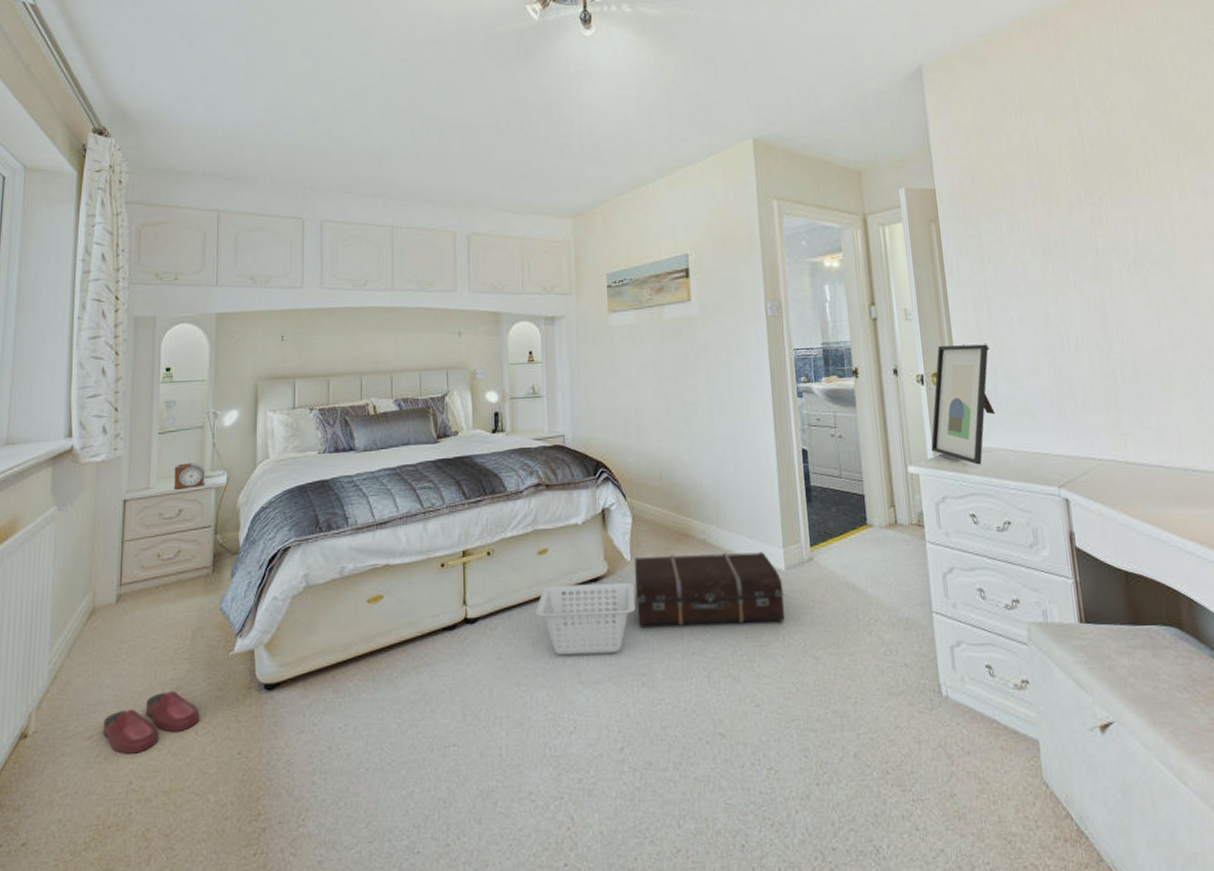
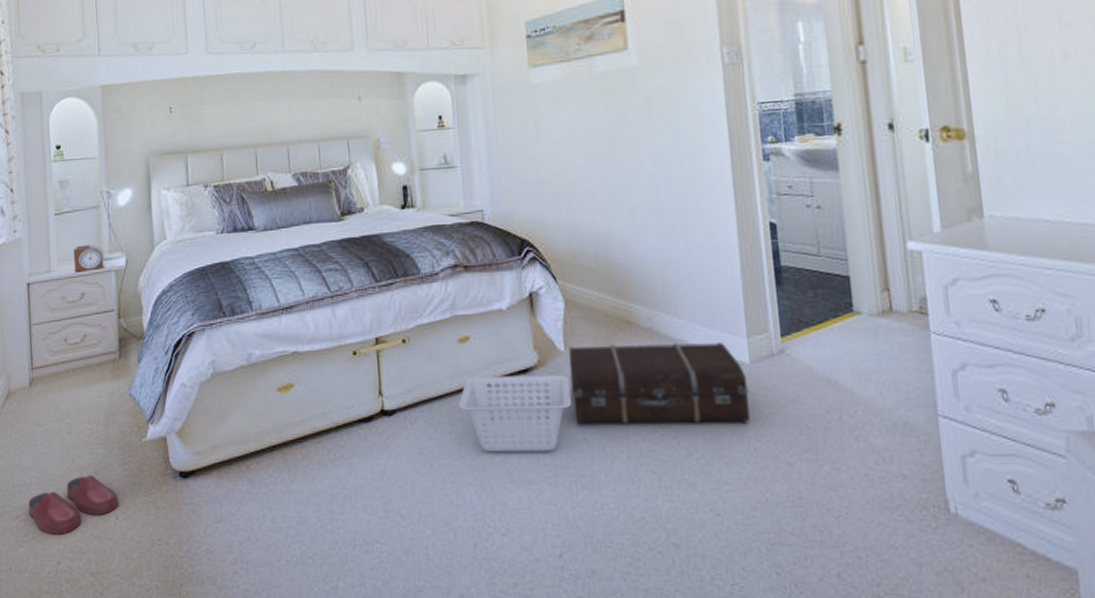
picture frame: present [931,343,995,465] -> none [938,86,1026,240]

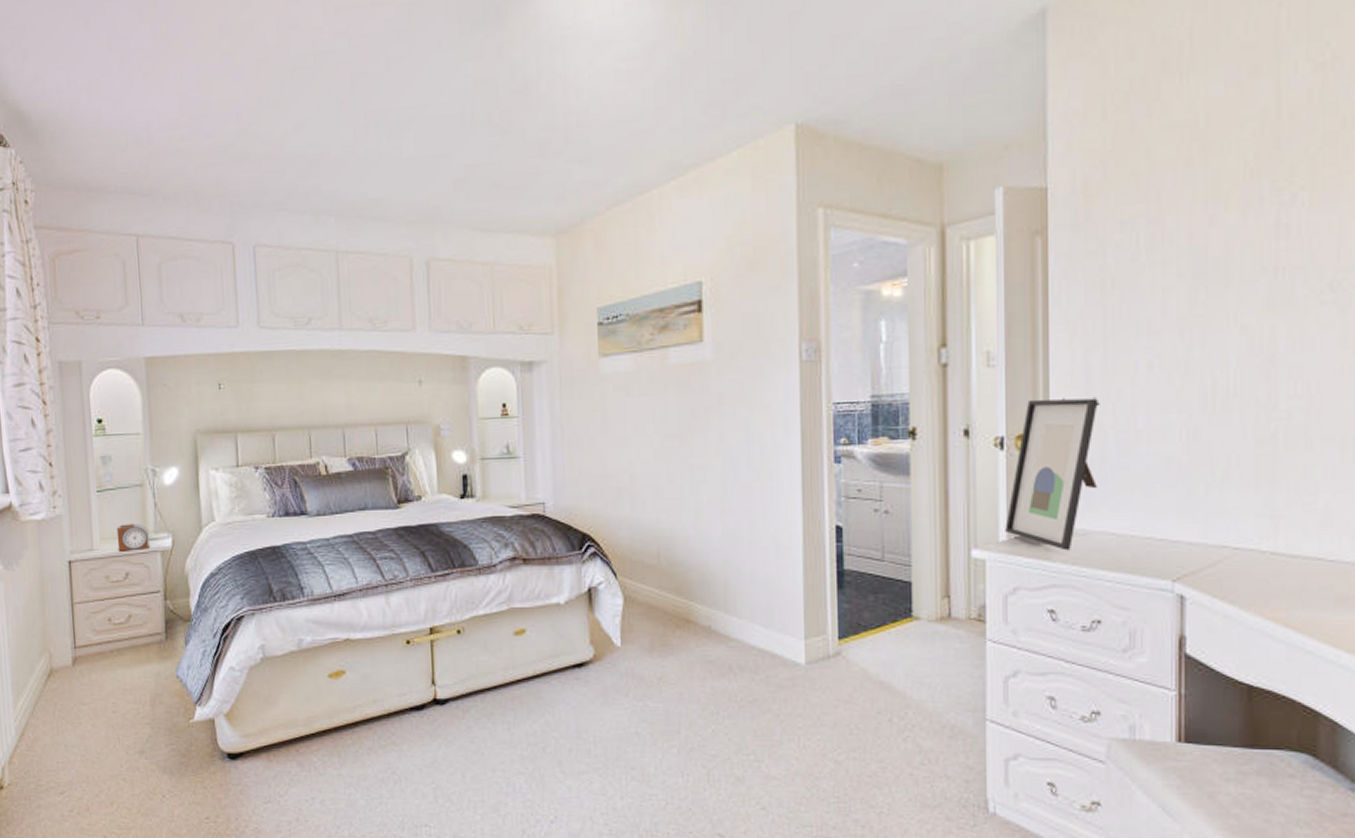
slippers: present [28,475,119,535] -> none [73,754,166,811]
laundry basket: present [458,374,572,452] -> none [512,669,626,744]
suitcase: present [569,342,750,424] -> none [625,642,802,720]
picture frame: none [938,86,1026,240] -> present [1005,396,1100,551]

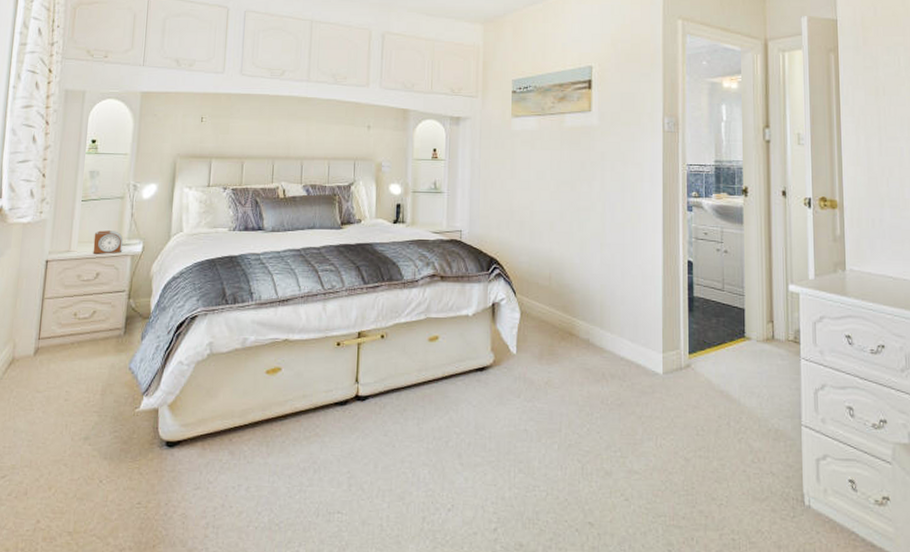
picture frame: present [1005,396,1100,551] -> none [813,171,878,289]

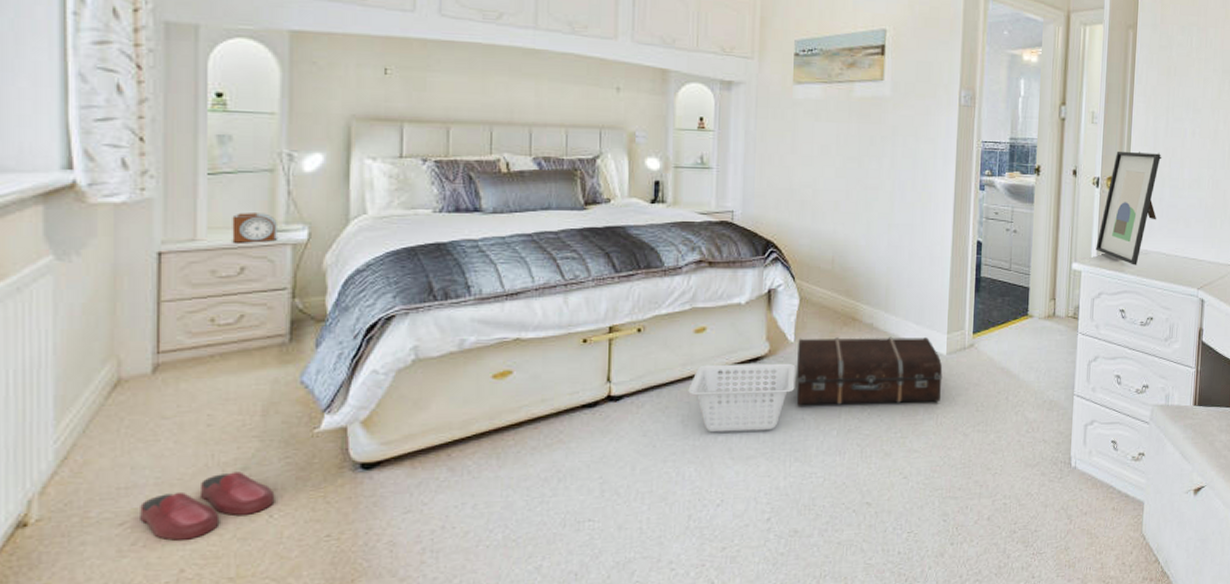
slippers: none [15,440,105,495] -> present [140,471,275,541]
laundry basket: none [423,371,518,439] -> present [688,363,796,433]
suitcase: none [518,350,660,422] -> present [796,337,943,406]
picture frame: none [813,171,878,289] -> present [1096,151,1162,265]

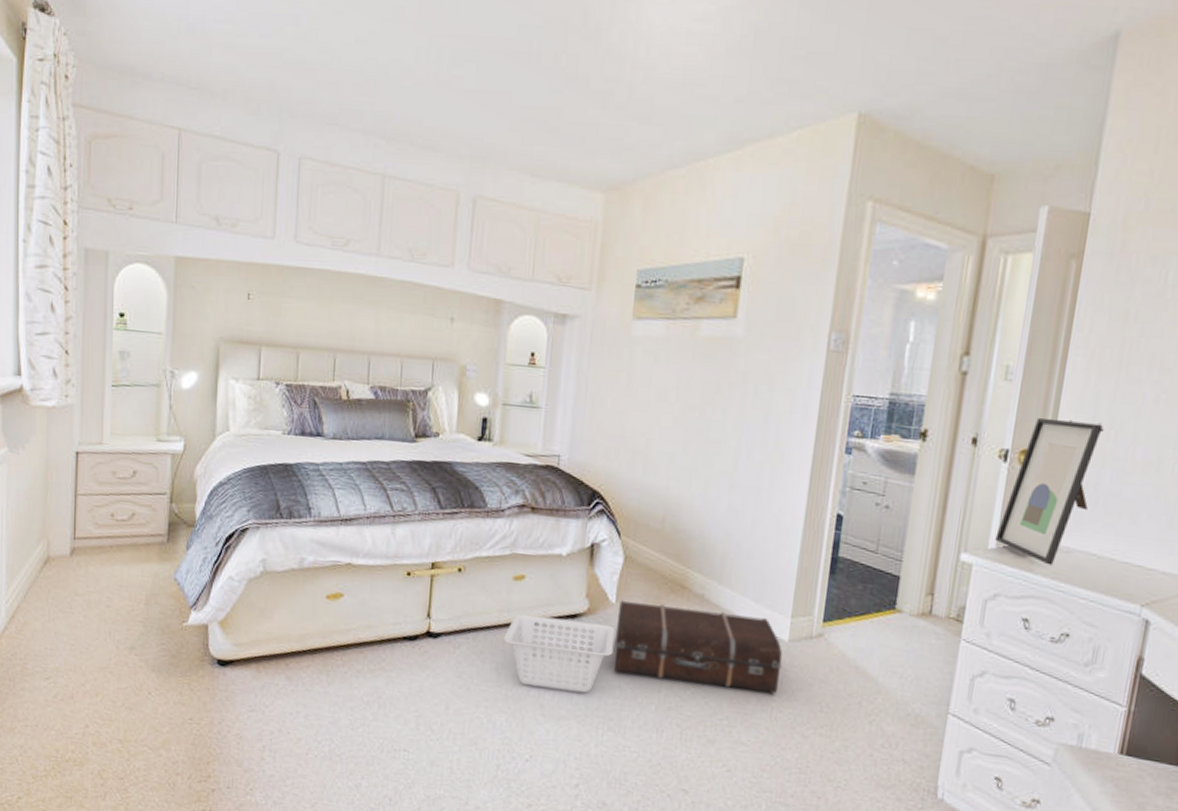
slippers: present [140,471,275,541] -> none [60,649,153,701]
alarm clock: present [232,213,279,243] -> none [128,422,162,450]

